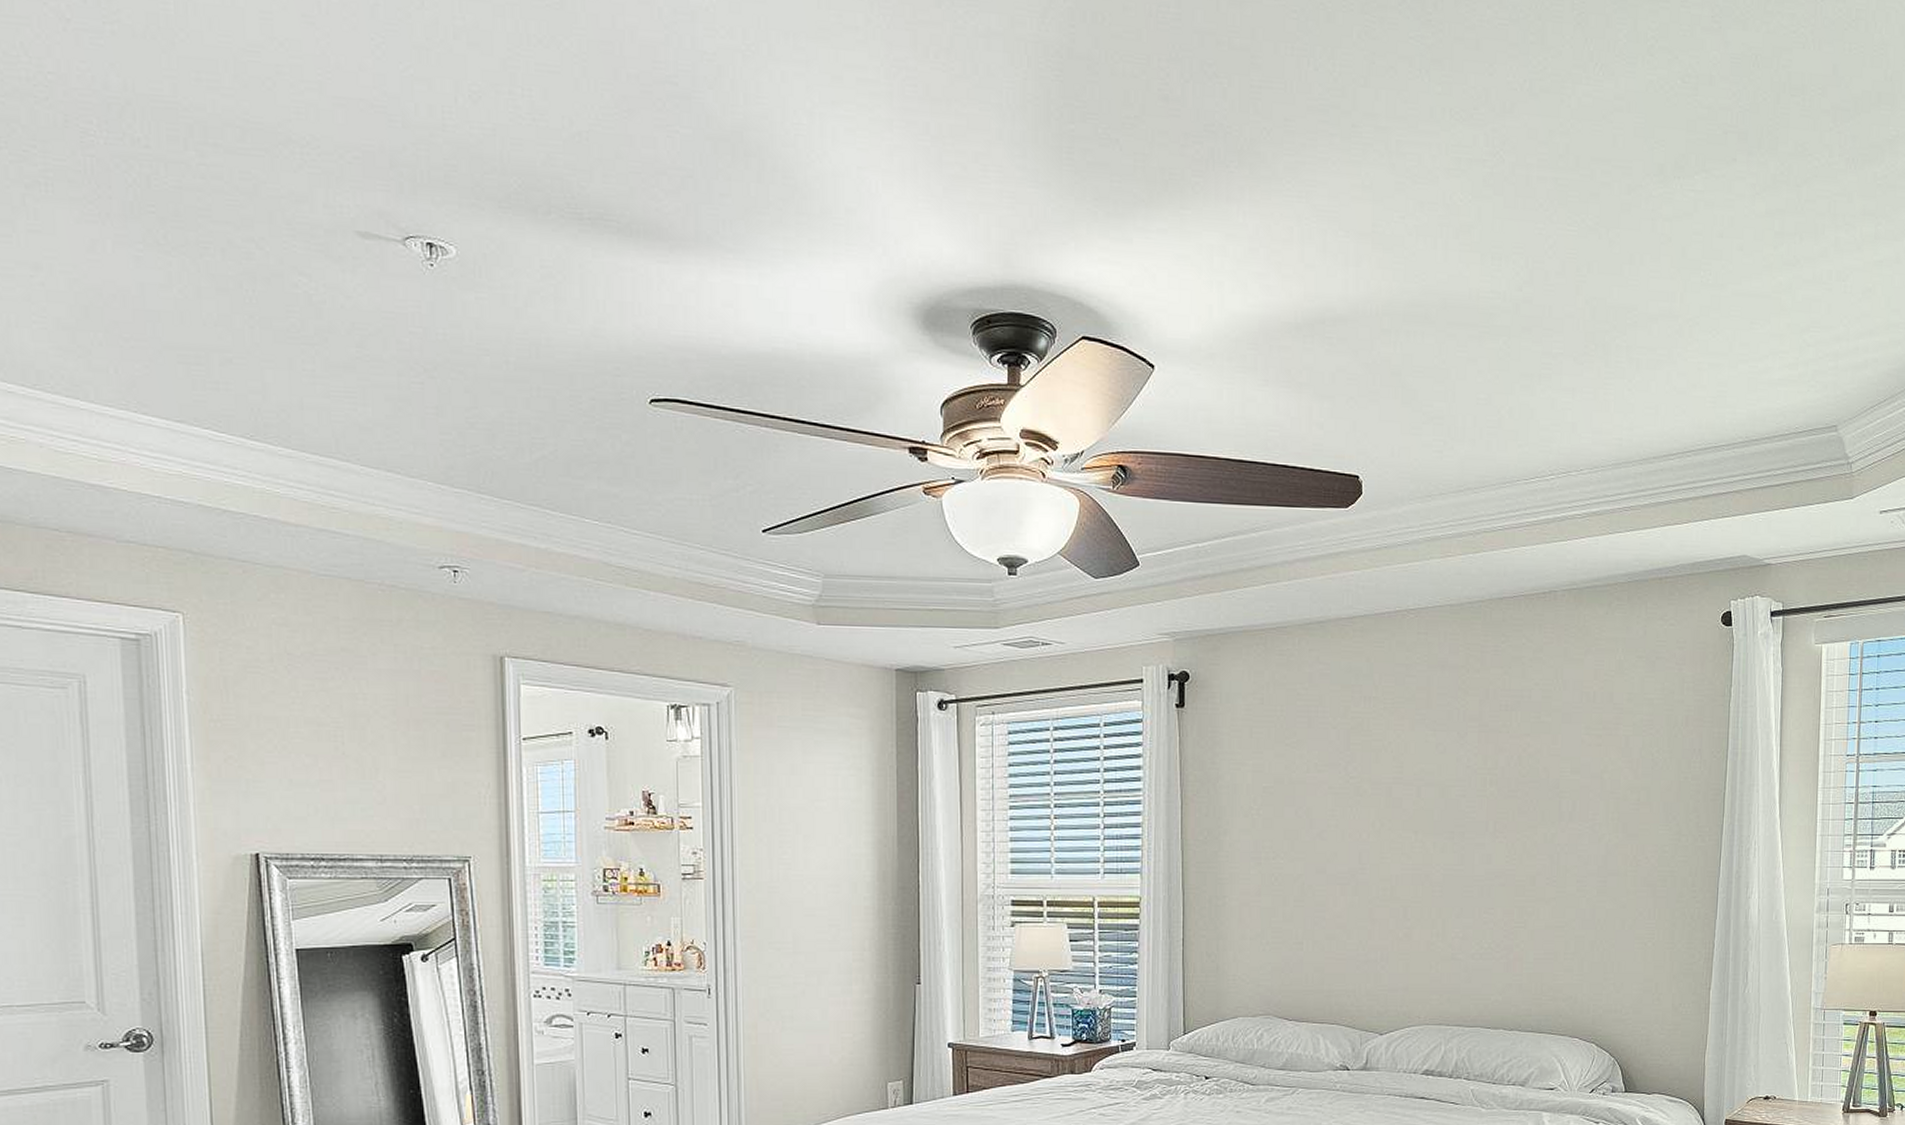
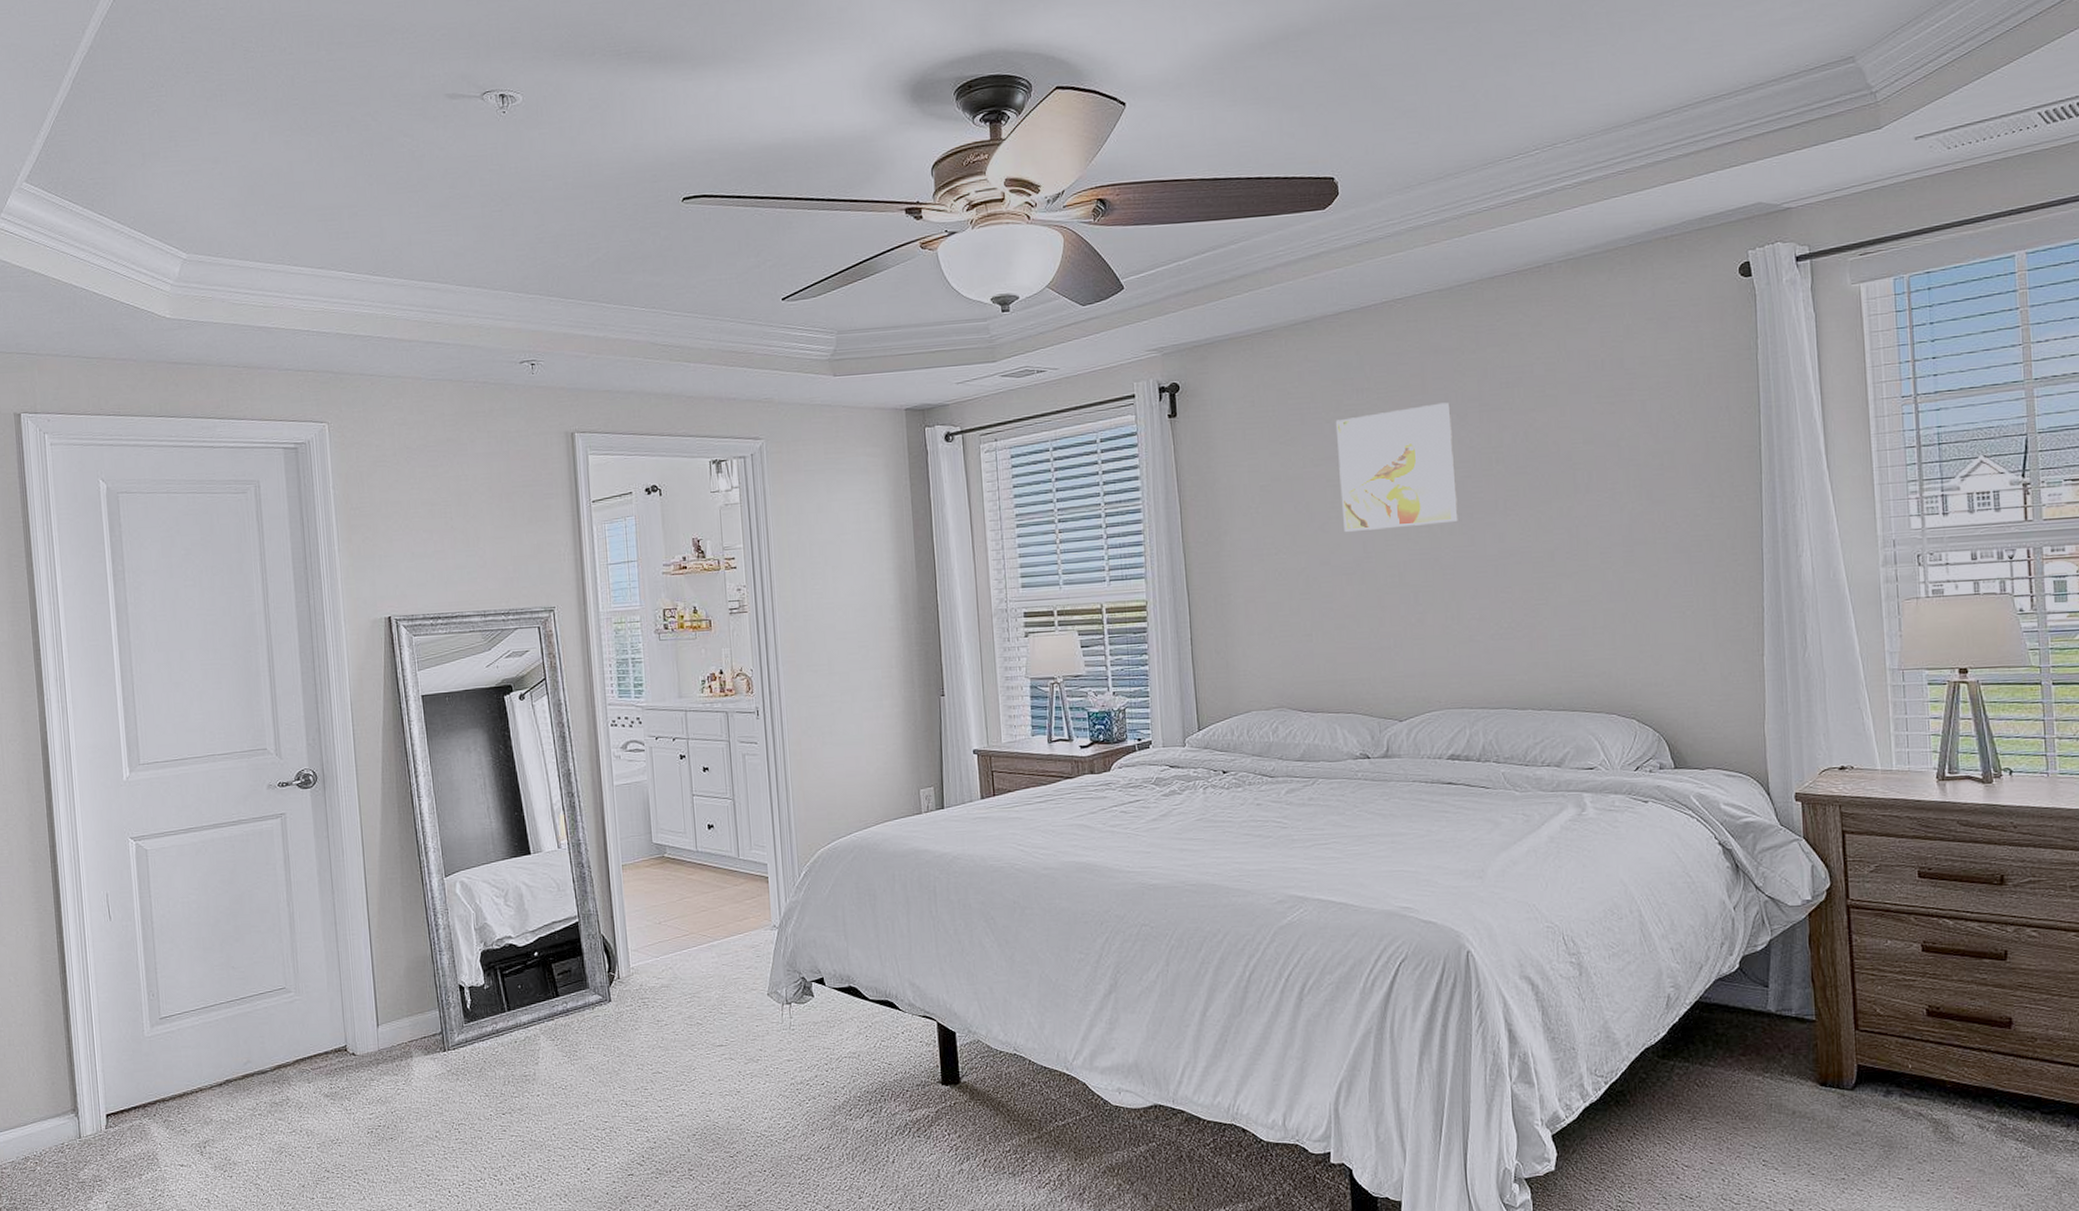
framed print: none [1341,719,1452,842] -> present [1335,402,1458,532]

